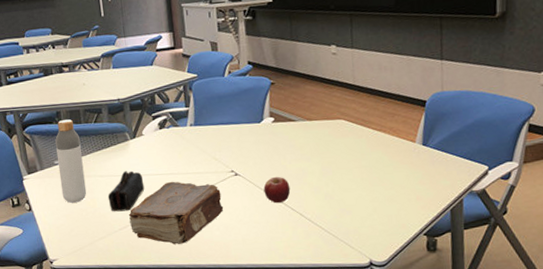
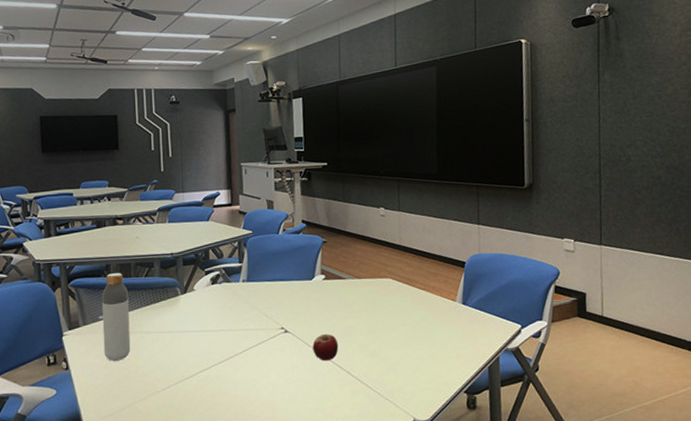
pencil case: present [107,170,145,212] -> none [152,327,192,371]
book: present [129,181,224,244] -> none [174,338,272,405]

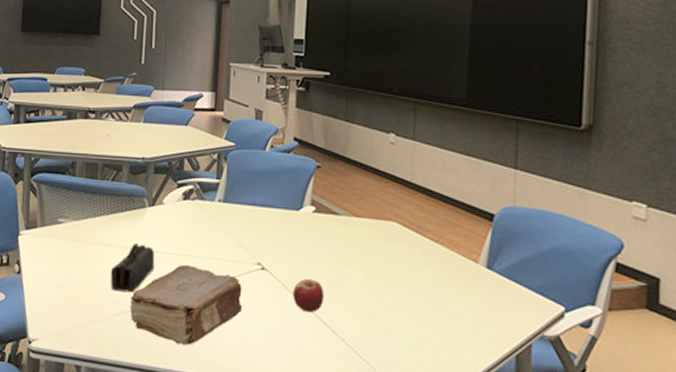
bottle: present [102,273,131,361] -> none [59,172,92,273]
pencil case: none [152,327,192,371] -> present [110,243,155,293]
book: none [174,338,272,405] -> present [130,264,243,345]

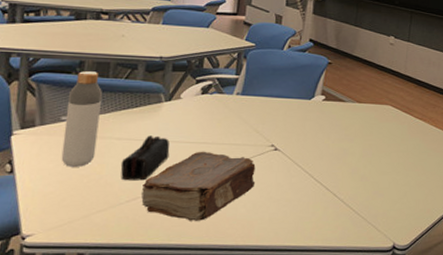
bottle: none [59,172,92,273] -> present [61,71,102,167]
fruit: present [293,278,325,313] -> none [301,154,329,182]

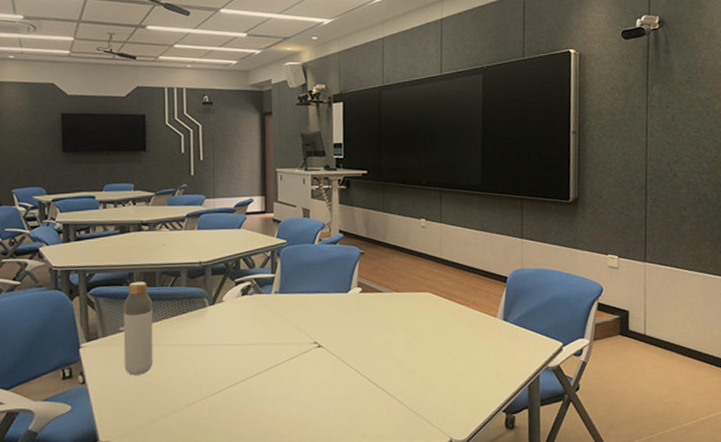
pencil case: present [120,135,170,181] -> none [176,340,220,386]
book: present [141,151,256,221] -> none [199,352,304,423]

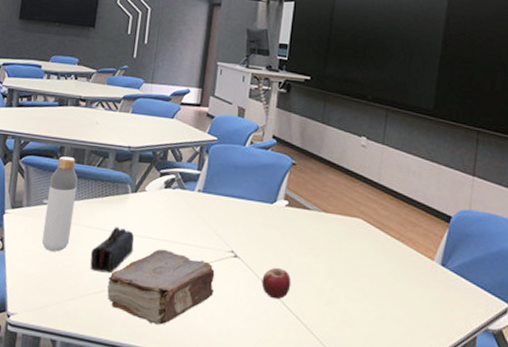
pencil case: none [176,340,220,386] -> present [90,227,135,274]
book: none [199,352,304,423] -> present [107,249,215,325]
fruit: none [347,349,374,378] -> present [261,267,291,300]

